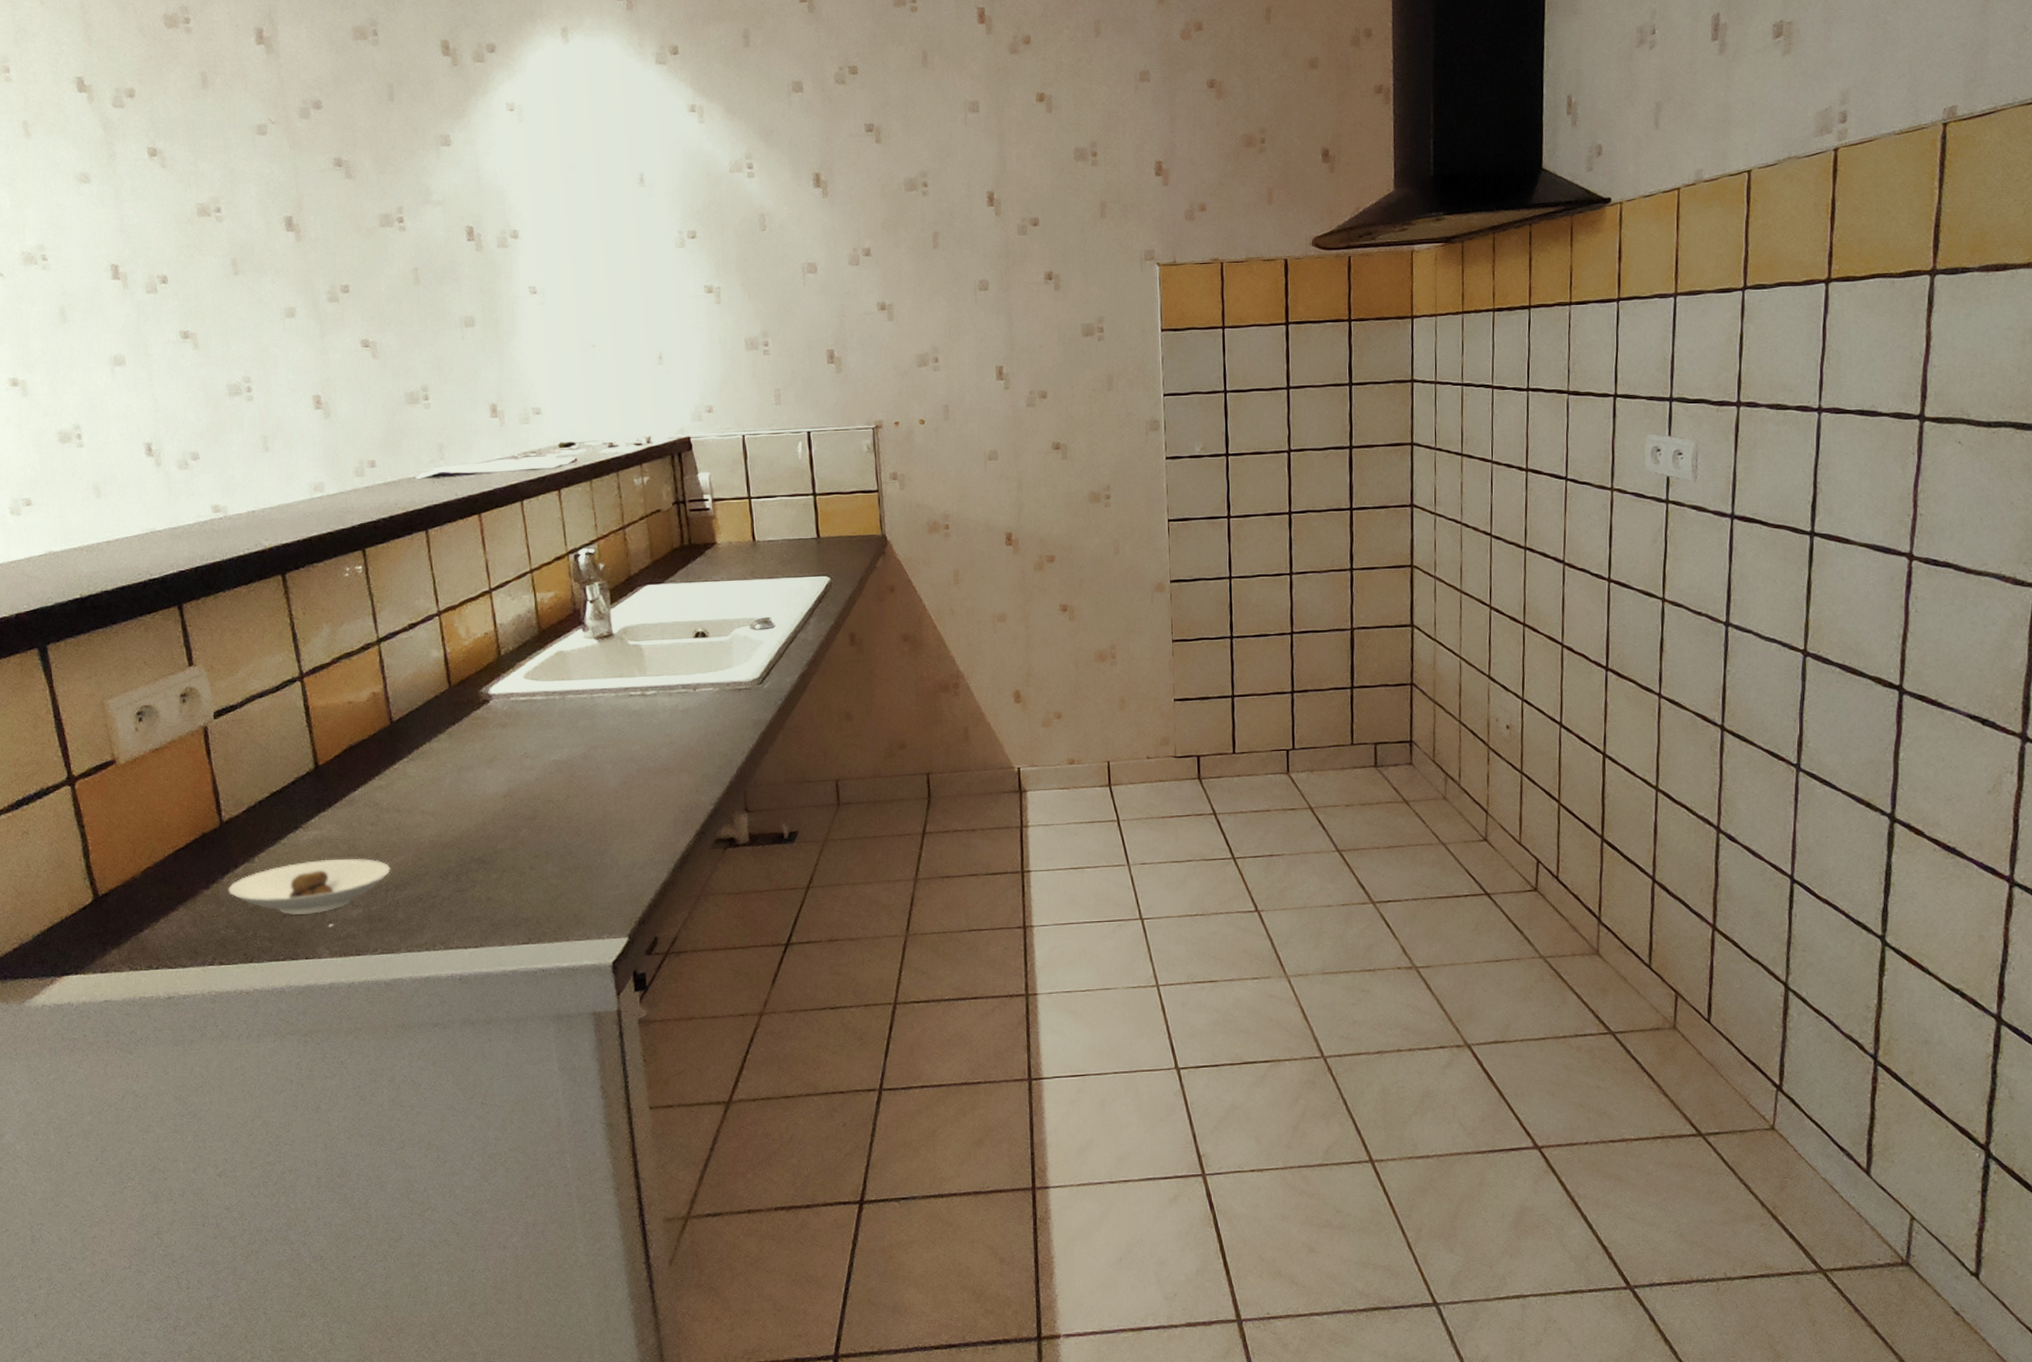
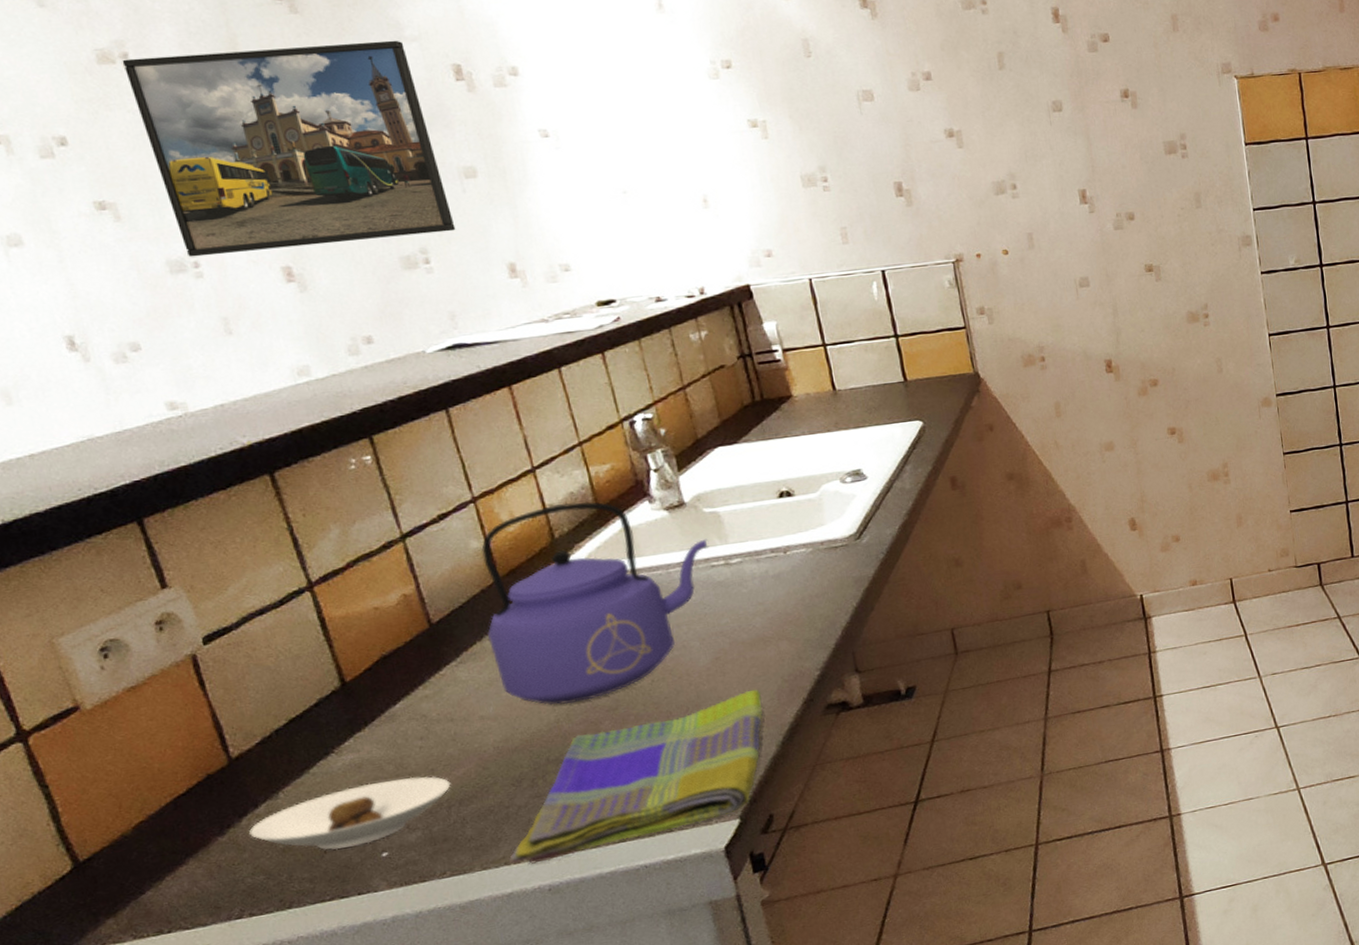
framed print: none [215,203,452,383] -> present [122,40,456,257]
dish towel: none [429,816,660,953] -> present [508,689,763,864]
kettle: none [435,624,630,809] -> present [481,501,710,706]

